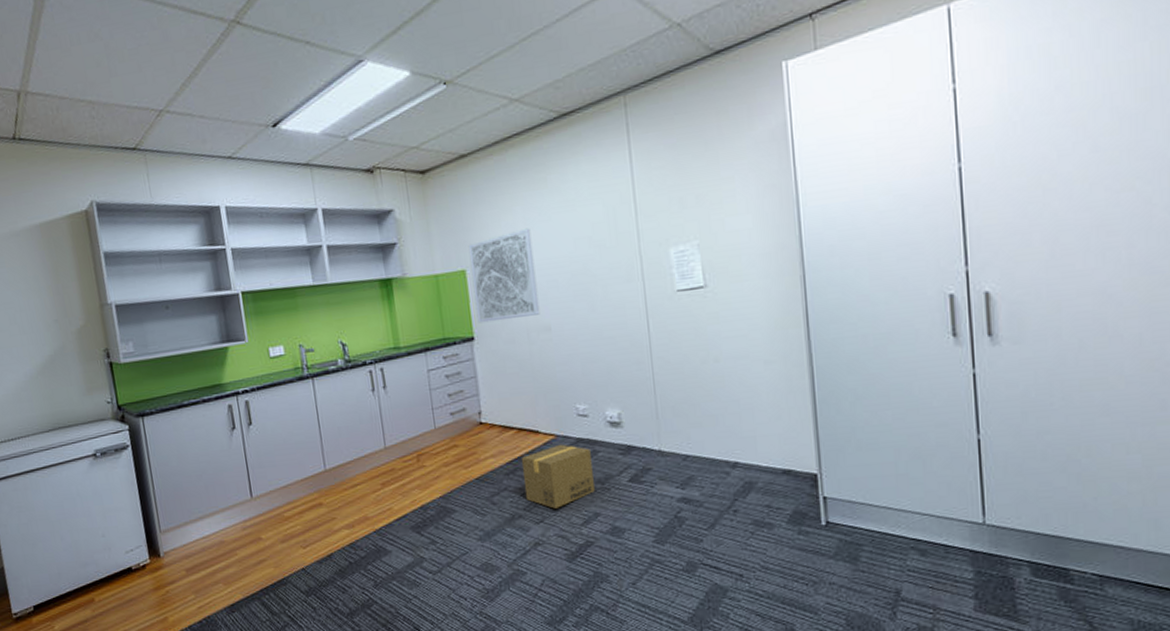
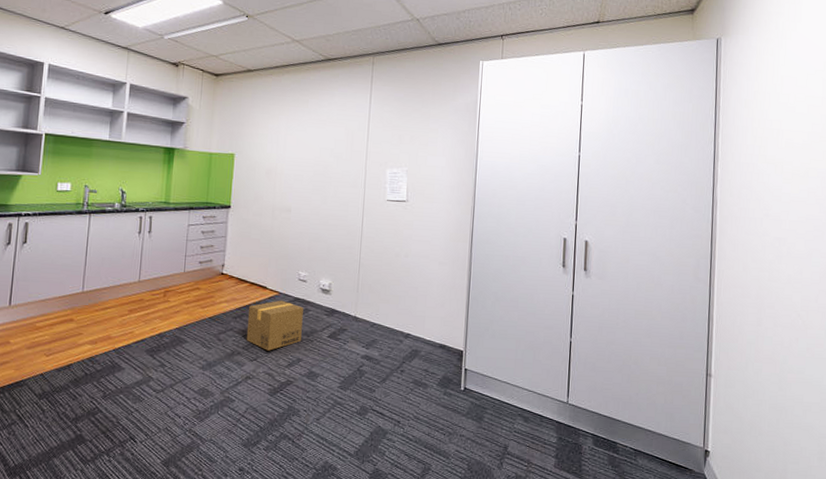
wall art: present [468,228,540,324] -> none [236,132,290,198]

